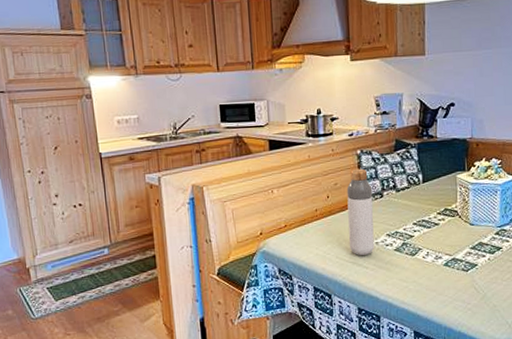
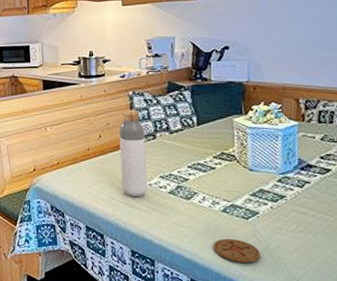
coaster: none [435,290,478,313] -> present [212,238,260,264]

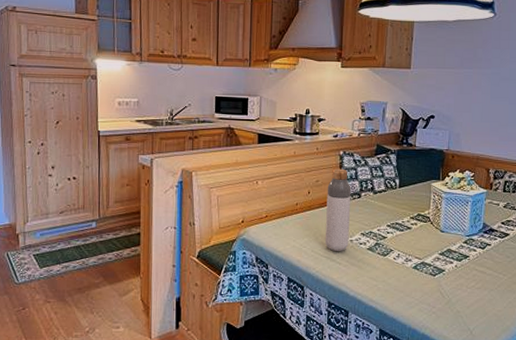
coaster: present [212,238,260,264] -> none [402,292,442,316]

